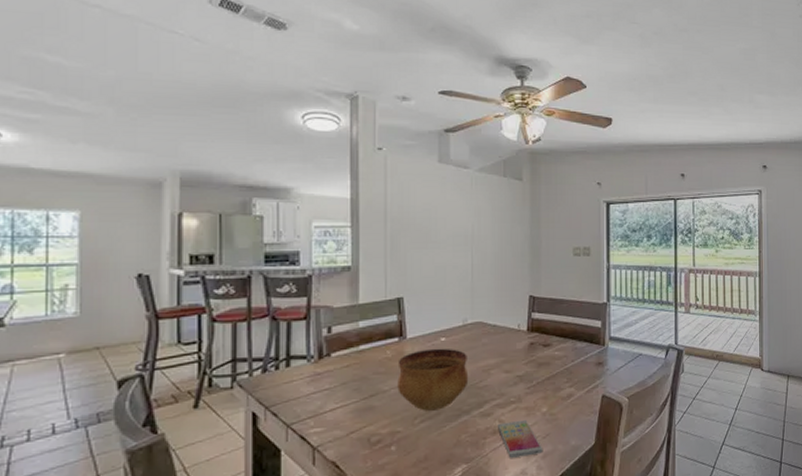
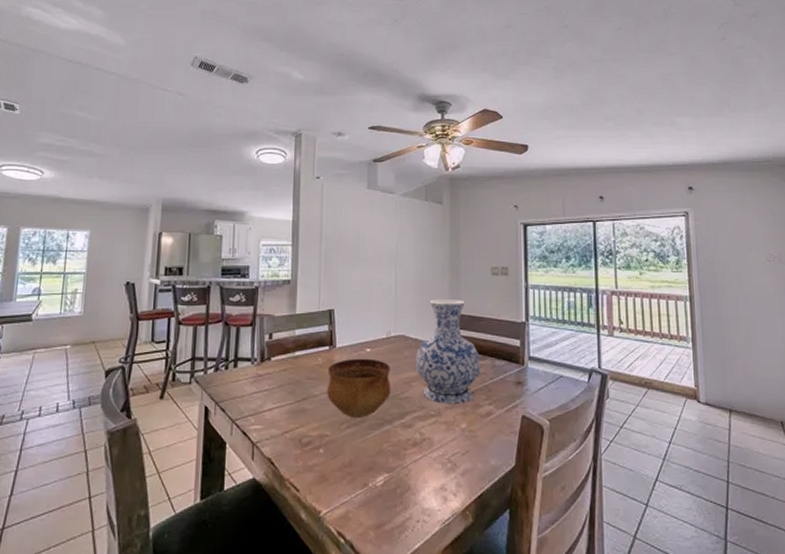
vase: none [493,281,562,390] -> present [415,298,481,404]
smartphone: present [498,419,543,458] -> none [418,434,463,472]

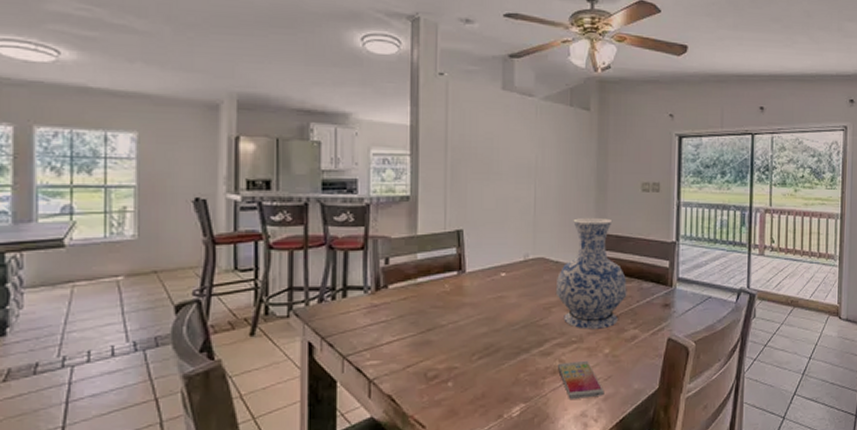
bowl: present [327,358,391,418] -> none [455,283,529,348]
smartphone: none [418,434,463,472] -> present [558,360,605,399]

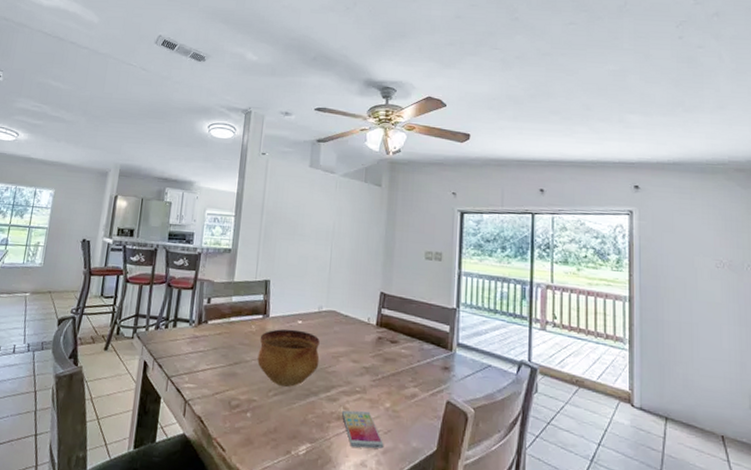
bowl: none [455,283,529,348] -> present [257,329,320,387]
vase: present [555,217,627,329] -> none [343,278,409,383]

